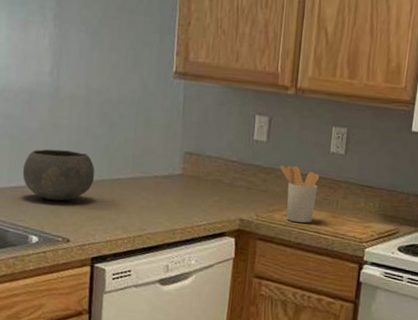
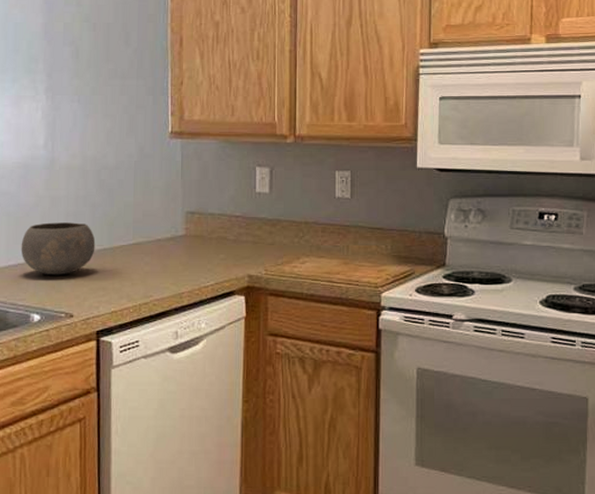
utensil holder: present [279,165,320,223] -> none [285,215,327,273]

